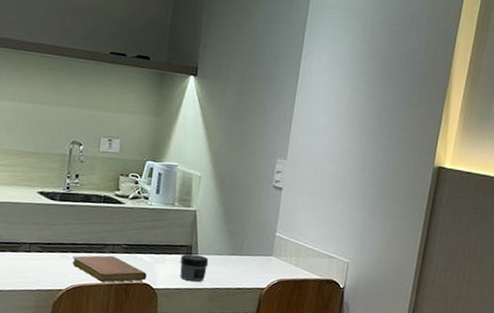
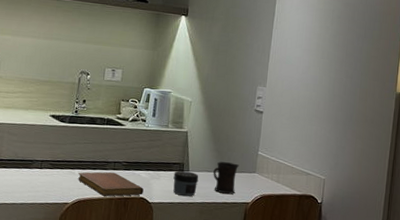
mug: none [224,244,254,280] -> present [213,161,239,195]

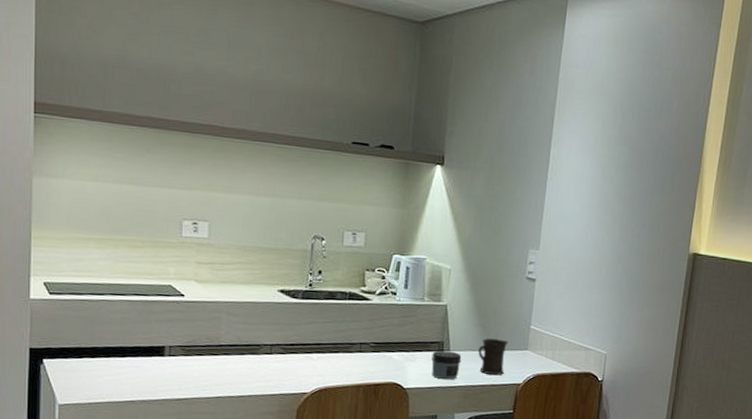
notebook: present [78,172,144,197] -> none [317,355,397,383]

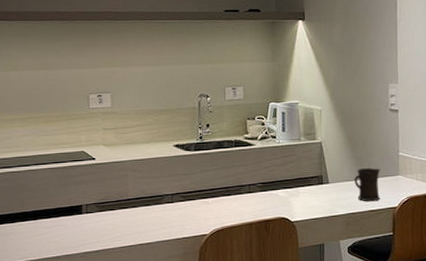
jar: present [431,350,462,380] -> none [313,183,340,210]

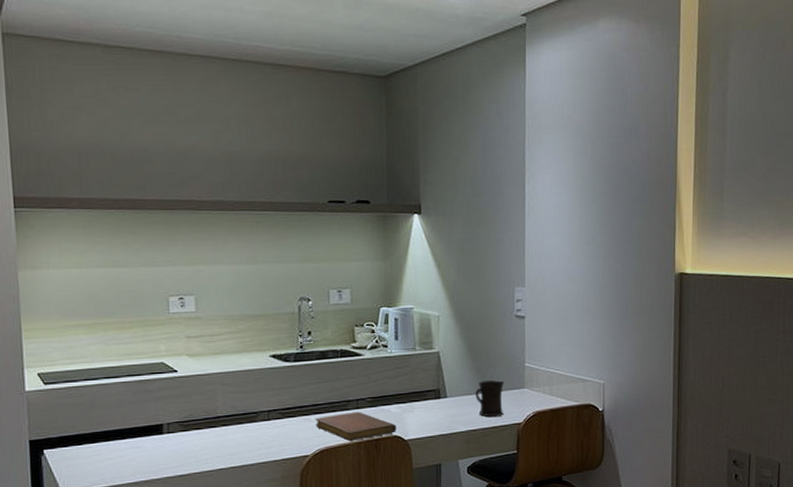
notebook: none [213,195,284,222] -> present [315,412,396,441]

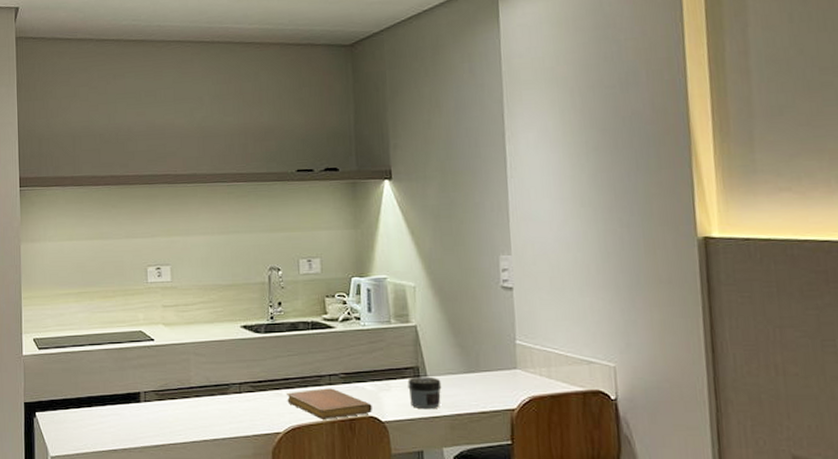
jar: none [429,397,460,427] -> present [407,376,442,410]
mug: present [475,380,505,418] -> none [459,359,493,401]

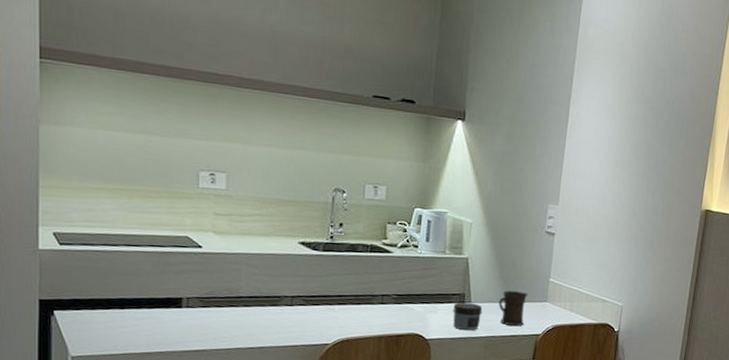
notebook: present [287,388,372,419] -> none [339,306,419,334]
mug: none [459,359,493,401] -> present [498,291,528,327]

